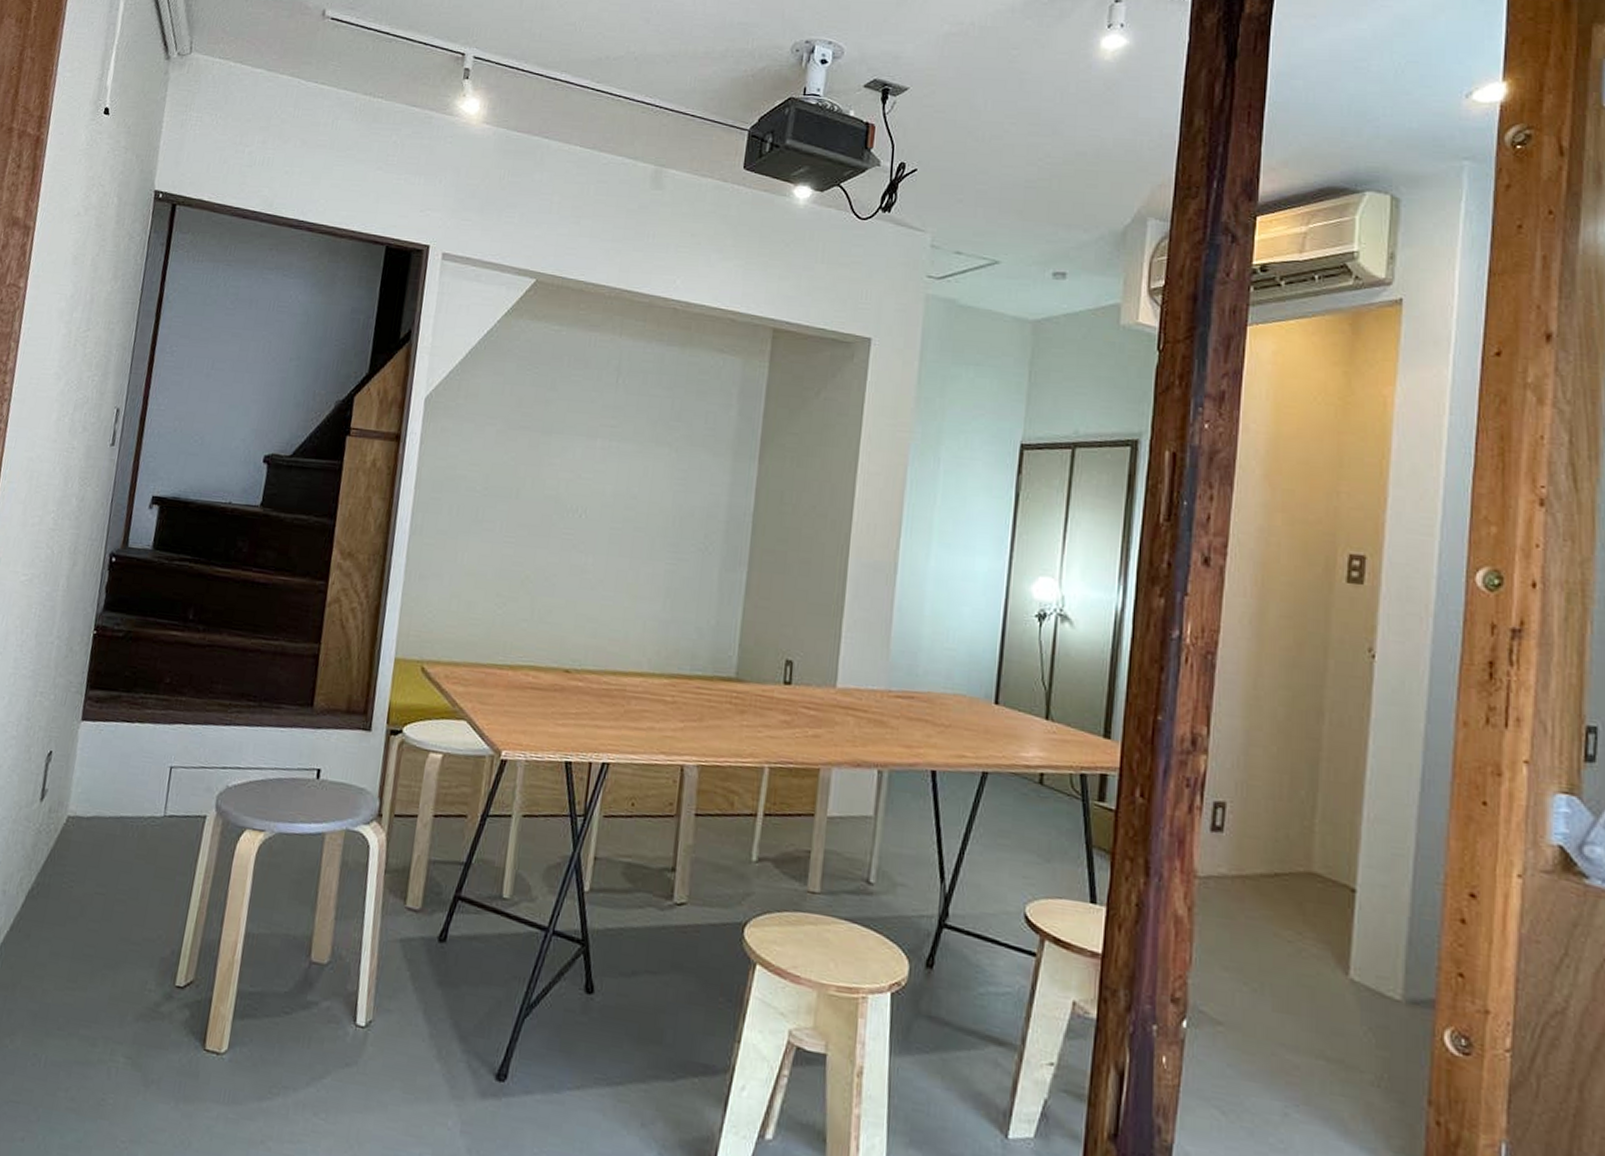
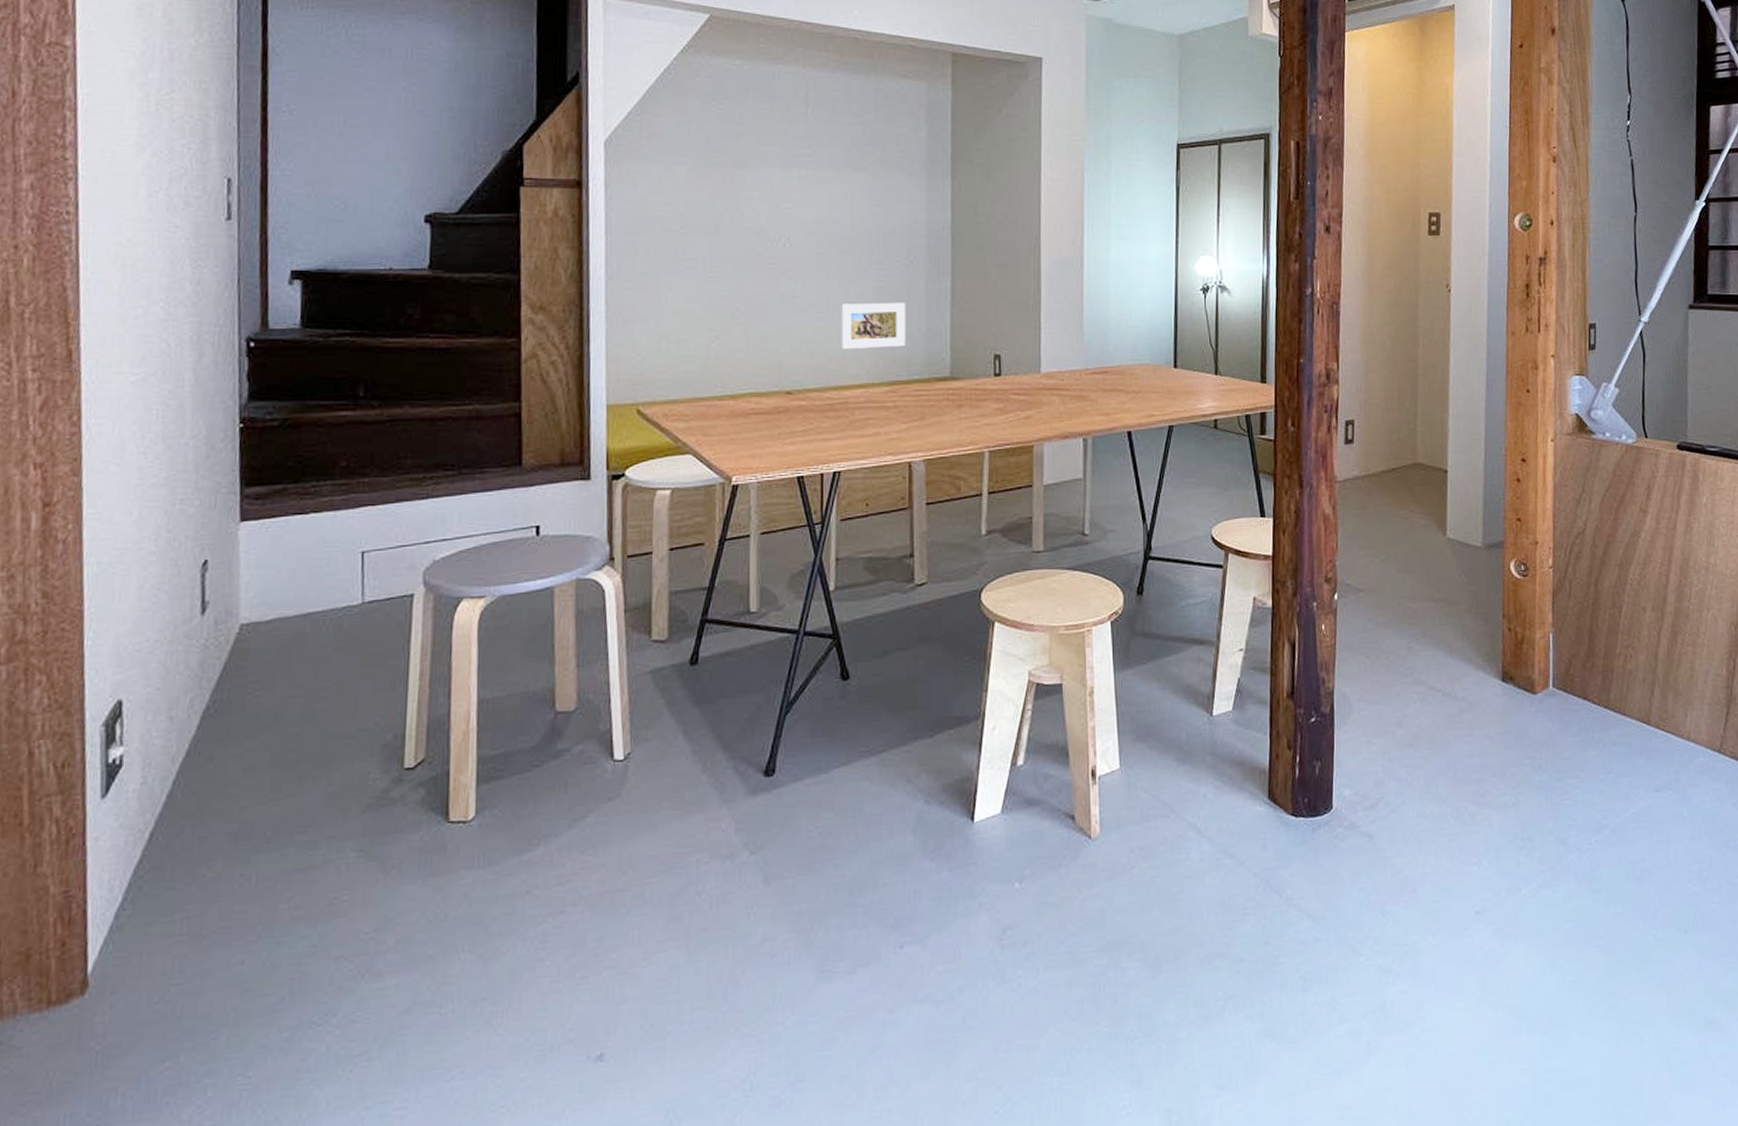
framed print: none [624,584,697,638] -> present [841,302,906,349]

